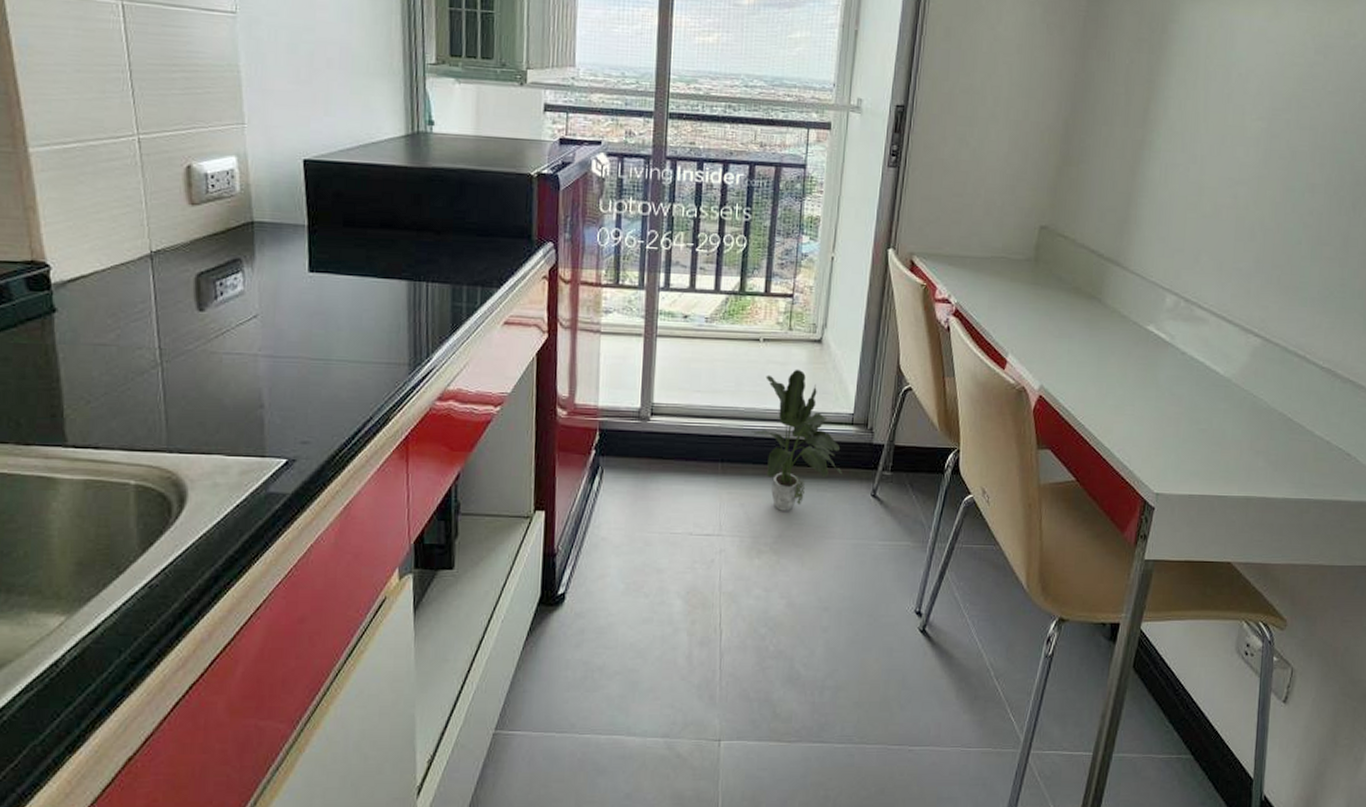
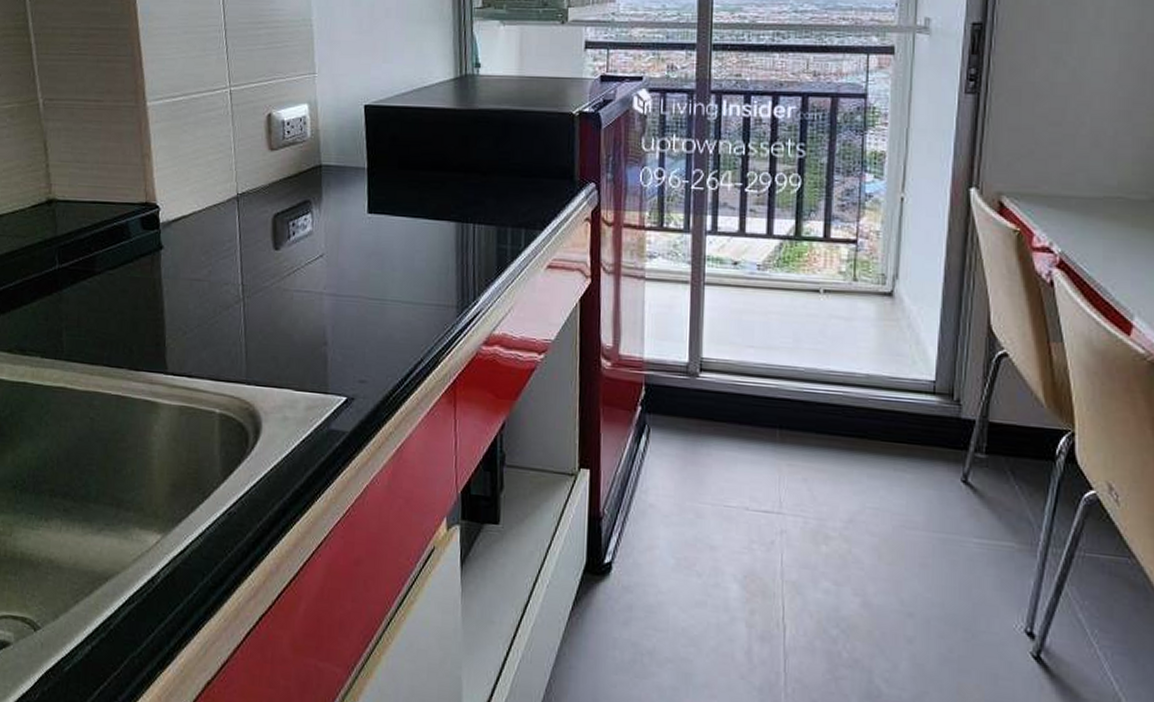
potted plant: present [751,369,844,511] -> none [813,325,926,492]

